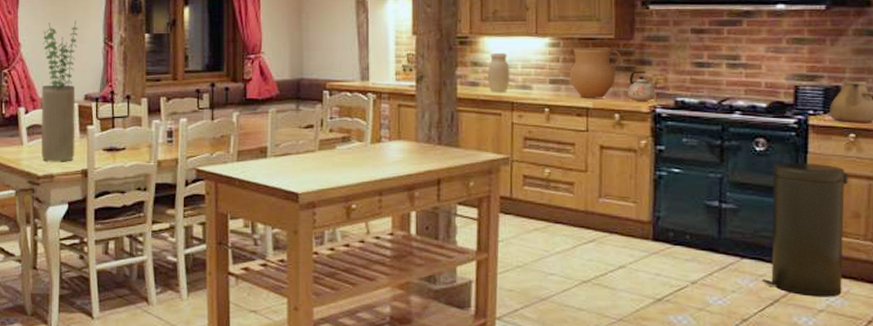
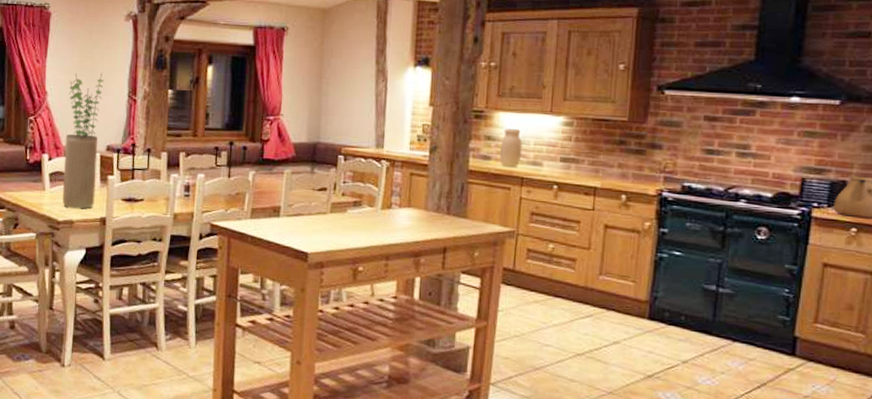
ceramic jug: present [569,47,622,98] -> none [580,128,634,179]
kettle: present [627,71,656,101] -> none [635,154,664,184]
pedal bin: present [761,162,848,297] -> none [750,252,846,384]

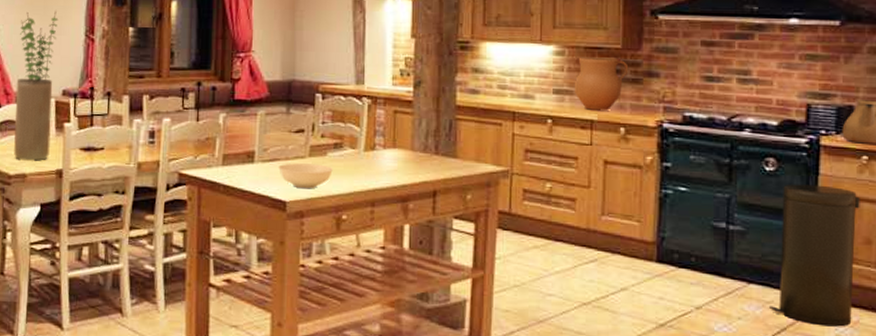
bowl: none [302,218,352,242] -> present [278,163,333,189]
jar: present [499,128,523,167] -> none [489,59,512,101]
ceramic jug: none [580,128,634,179] -> present [574,57,629,111]
pedal bin: none [750,252,846,384] -> present [768,184,860,327]

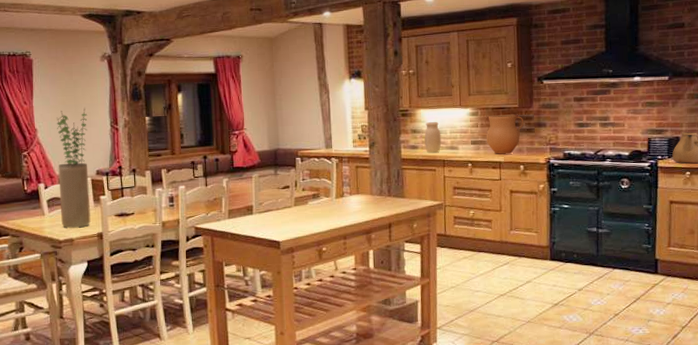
bowl: present [278,163,333,189] -> none [272,211,313,231]
jar: none [489,59,512,101] -> present [424,121,442,153]
pedal bin: present [768,184,860,327] -> none [627,195,686,294]

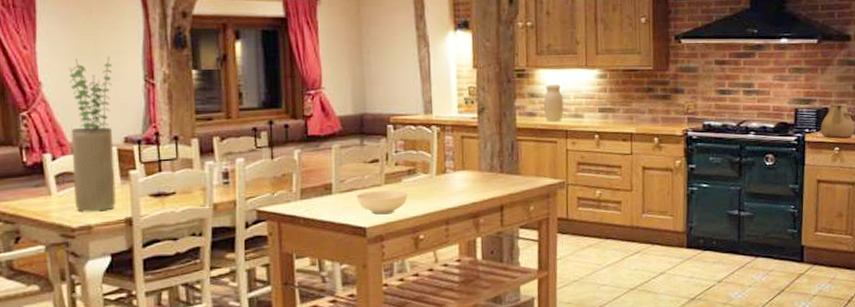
bowl: none [272,211,313,231] -> present [356,190,408,215]
ceramic jug: present [486,114,524,154] -> none [615,78,659,124]

